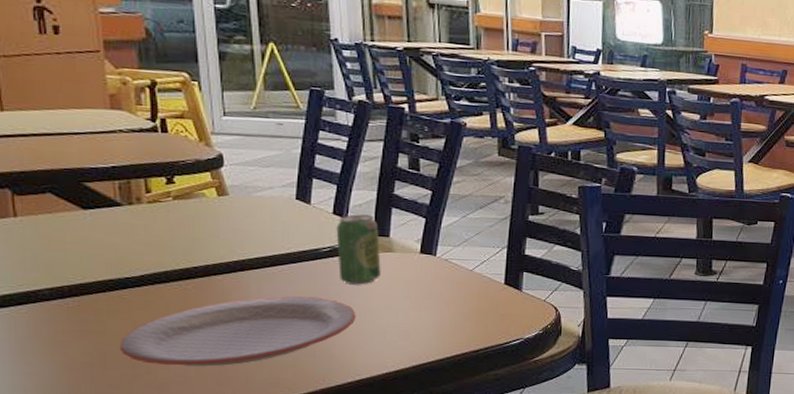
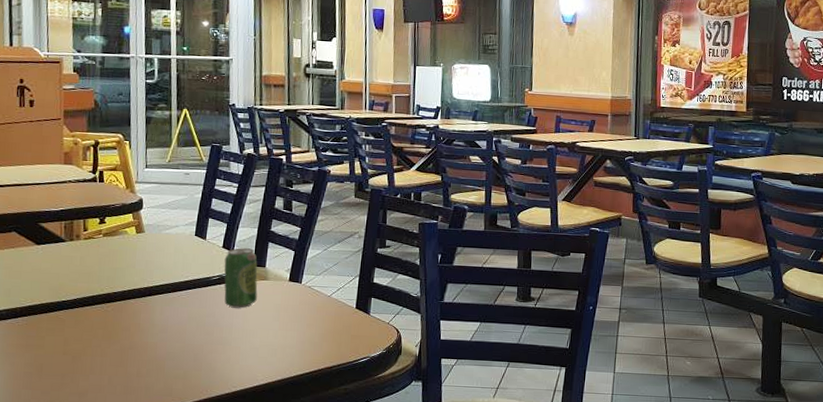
plate: present [119,296,356,367] -> none [53,317,236,378]

